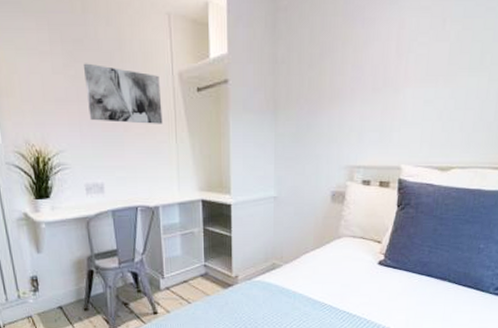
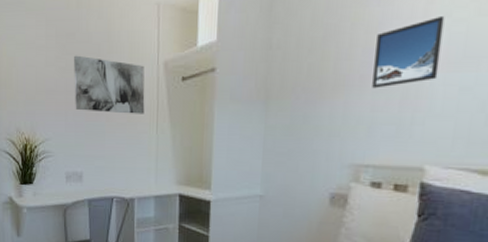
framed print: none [360,40,412,100] -> present [372,16,445,89]

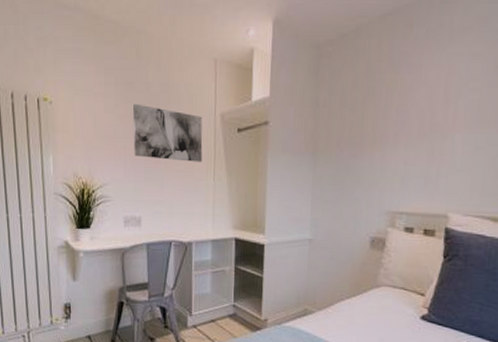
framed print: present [372,16,445,89] -> none [404,86,462,145]

